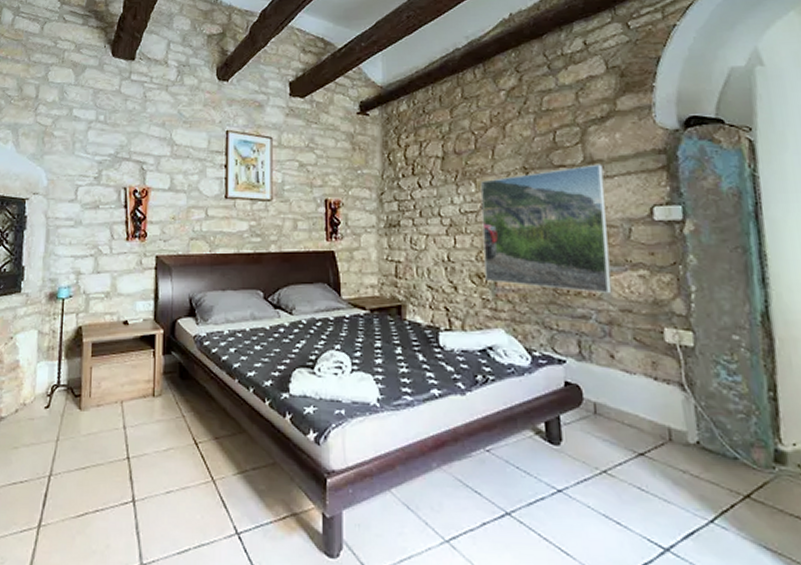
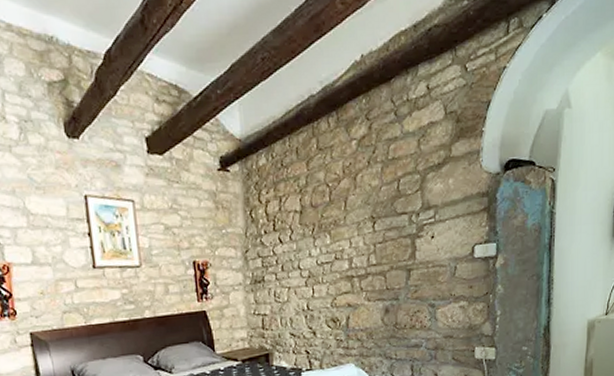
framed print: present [480,163,612,293] -> none [334,209,439,325]

